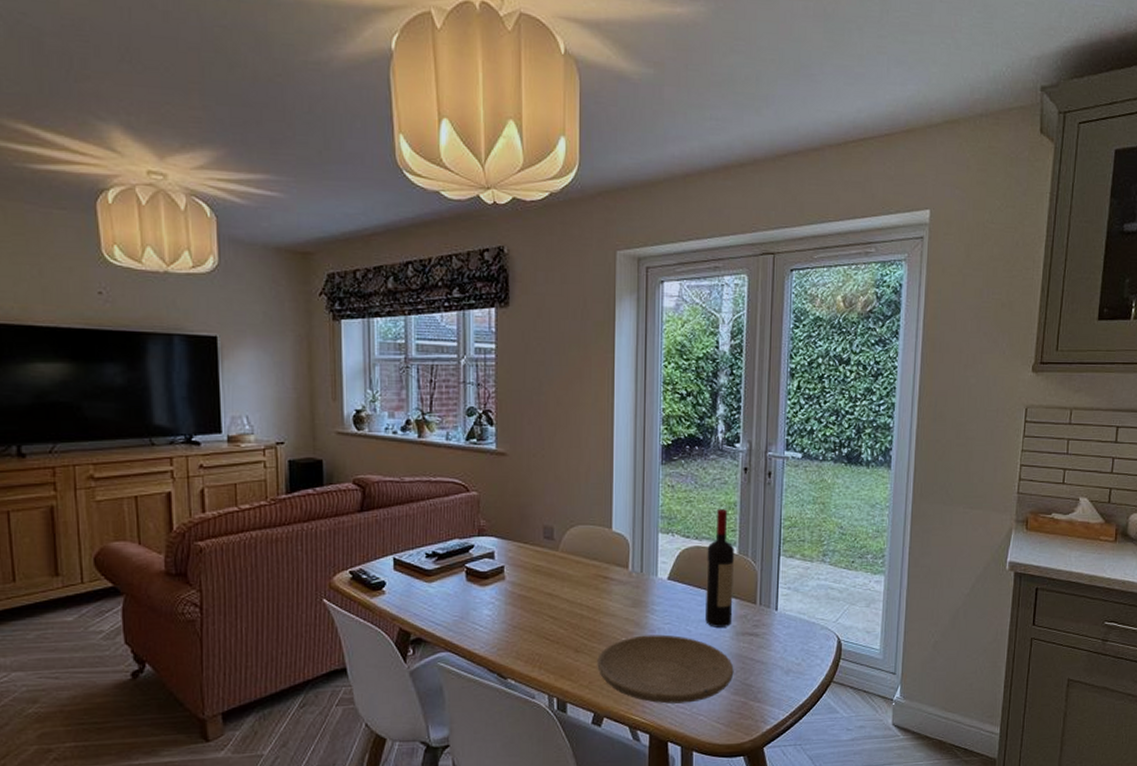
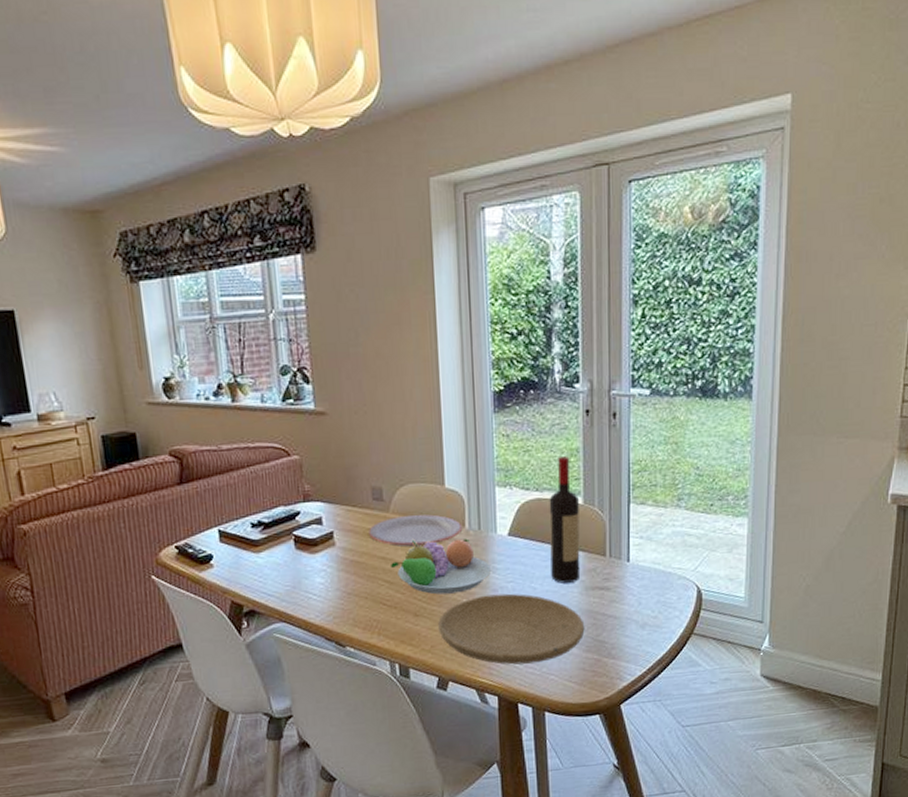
plate: none [538,554,626,585] -> present [369,514,463,548]
fruit bowl: none [557,578,651,632] -> present [391,538,492,595]

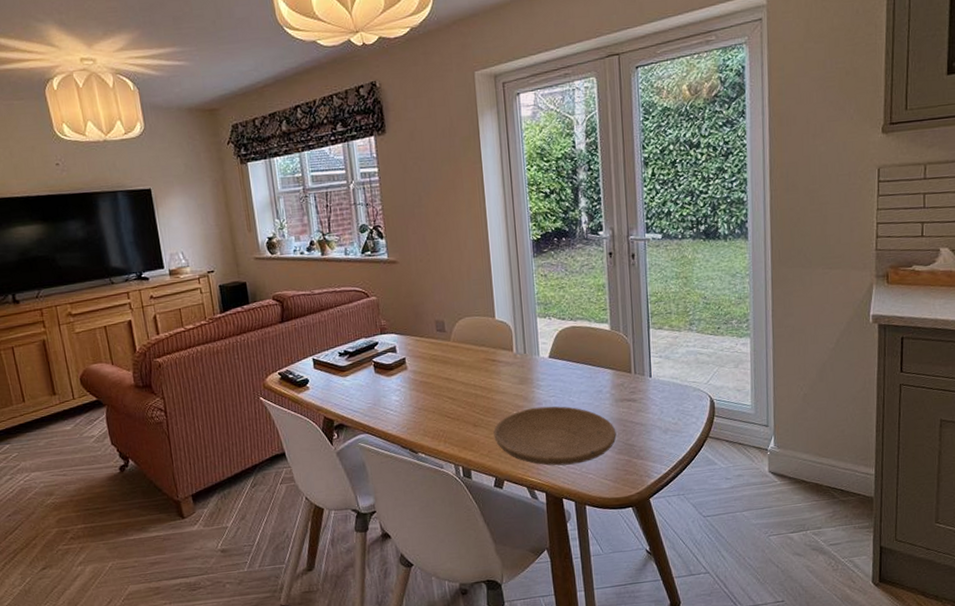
plate: present [369,514,463,548] -> none [434,342,511,370]
fruit bowl: present [391,538,492,595] -> none [453,361,537,408]
wine bottle: present [549,456,581,583] -> none [581,291,611,397]

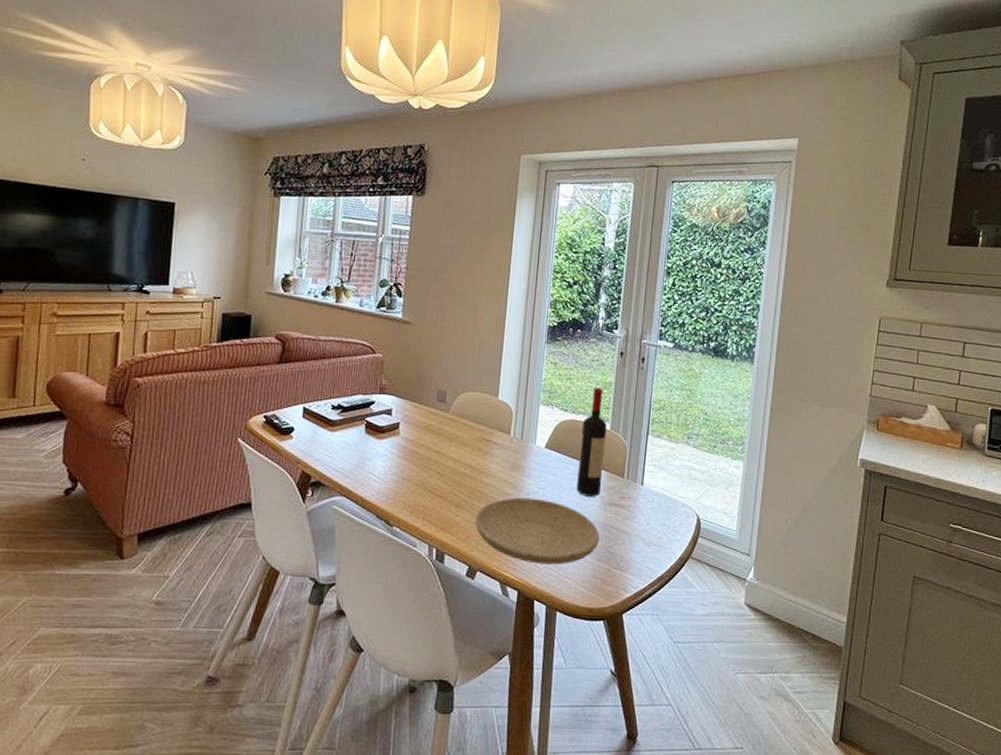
wine bottle: none [581,291,611,397] -> present [576,388,607,497]

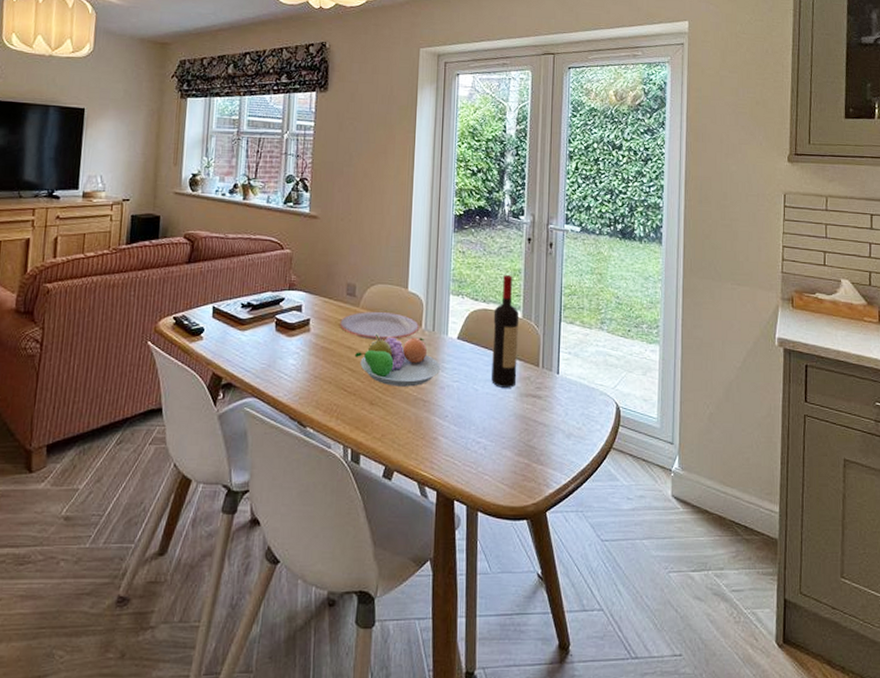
plate: none [429,418,509,447] -> present [340,311,420,340]
fruit bowl: none [443,439,528,492] -> present [355,333,441,387]
plate: present [475,497,600,565] -> none [390,391,518,462]

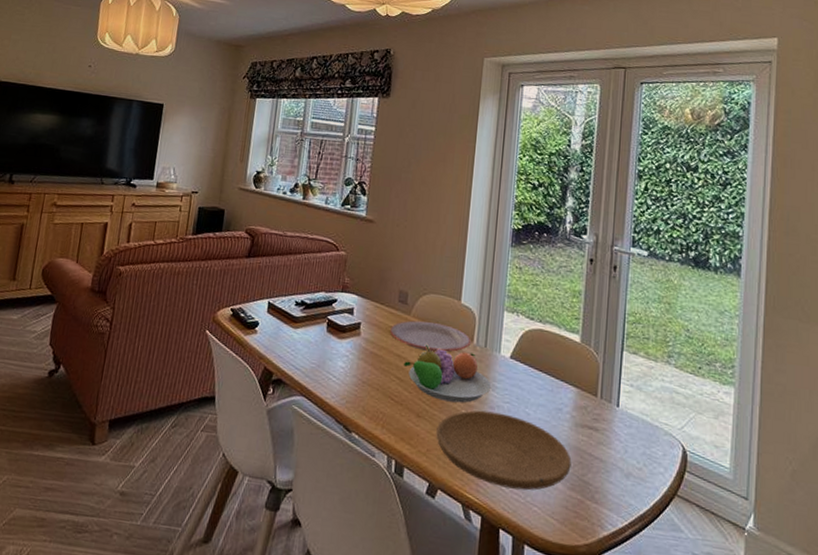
plate: none [390,391,518,462] -> present [436,410,572,491]
wine bottle: present [491,275,519,388] -> none [545,296,577,416]

